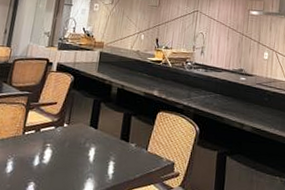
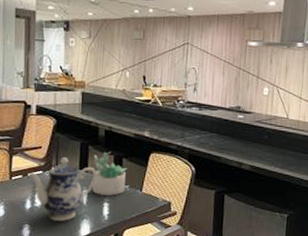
teapot: none [40,113,106,180] -> present [27,156,97,221]
succulent plant: none [100,109,135,154] -> present [93,151,127,196]

